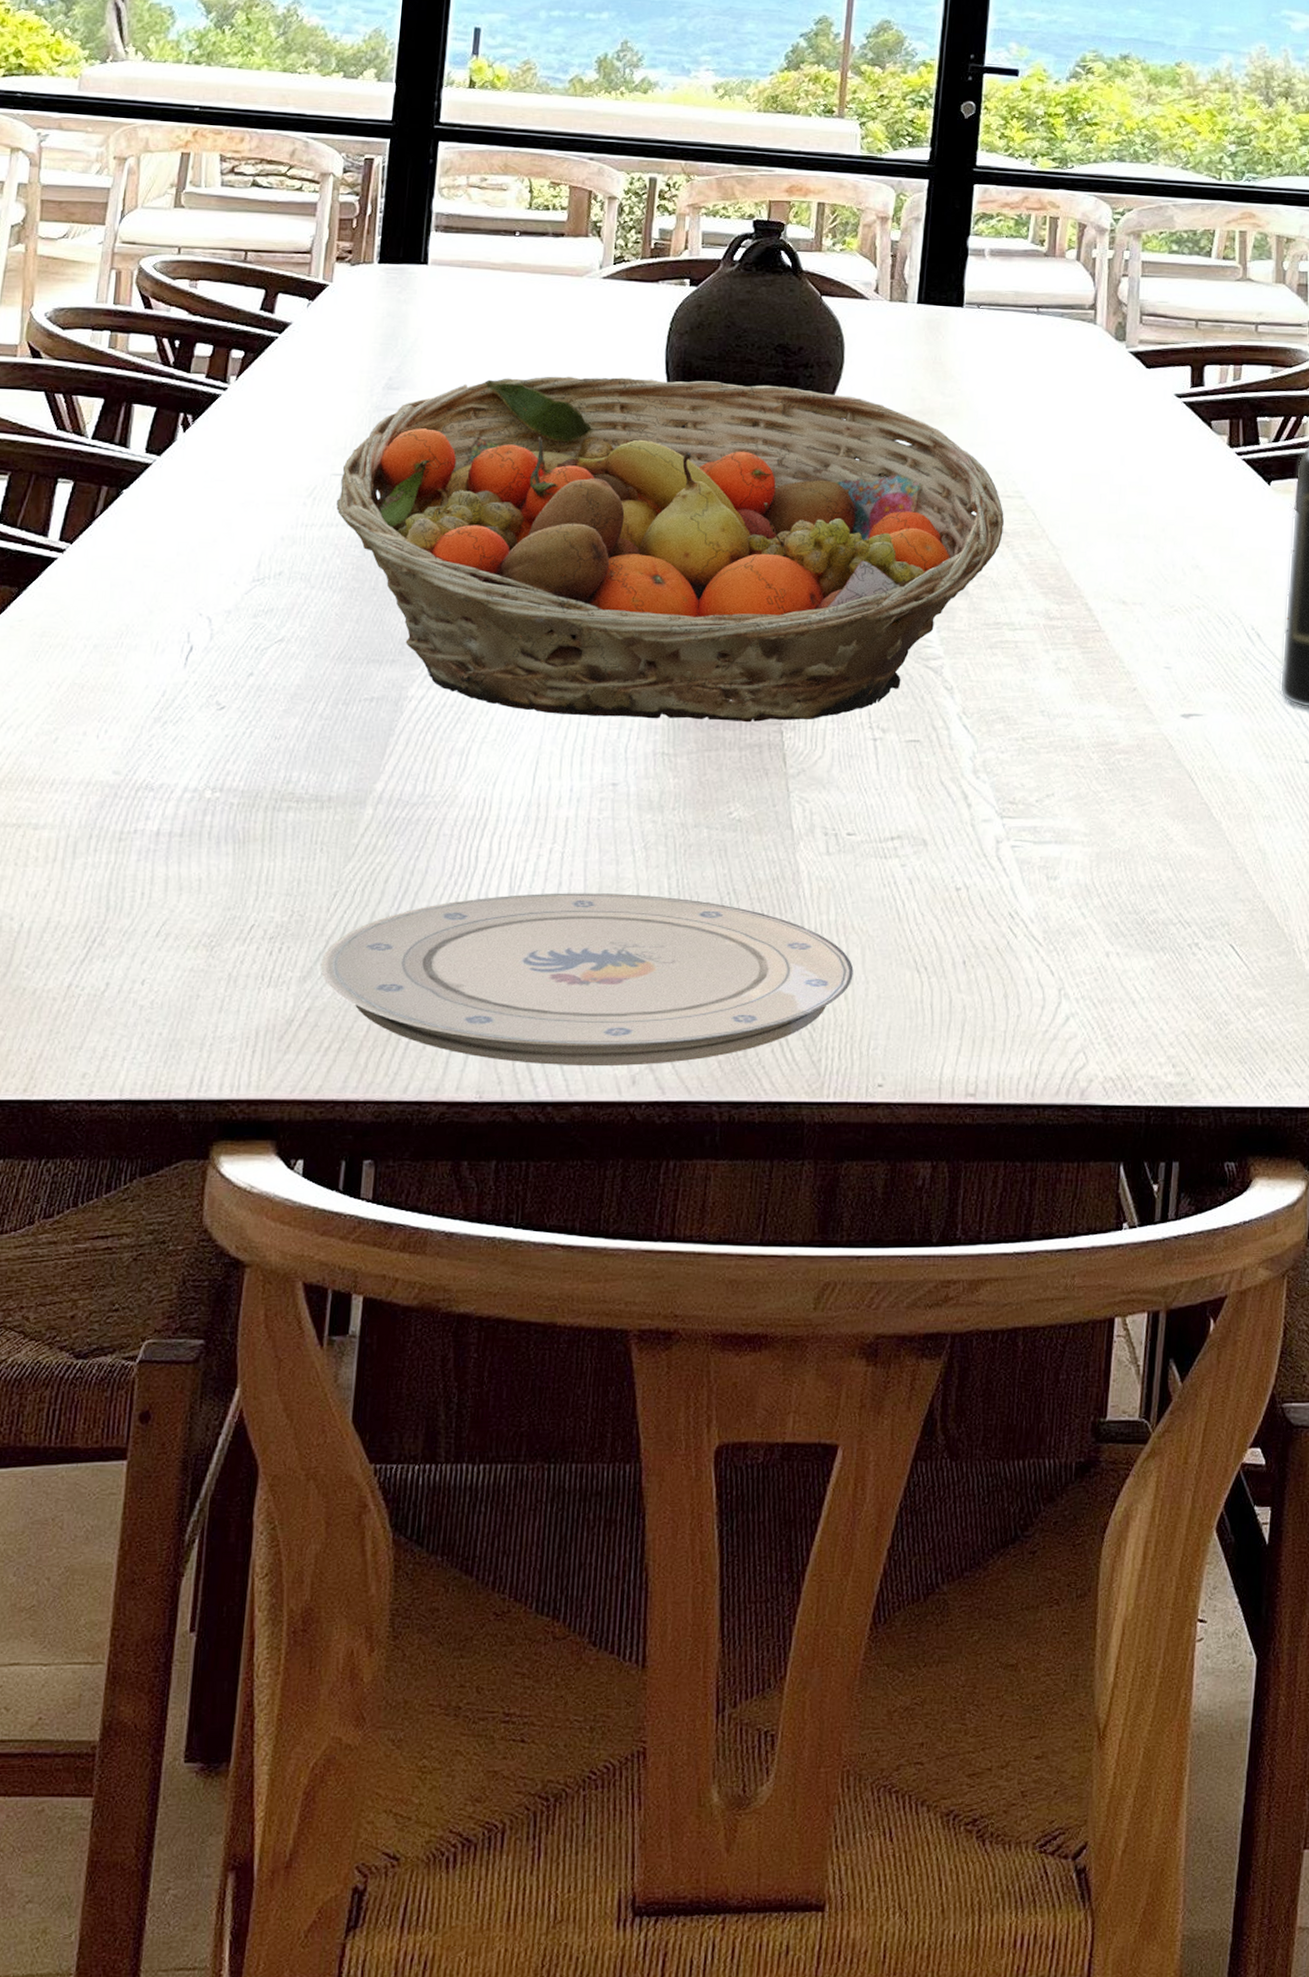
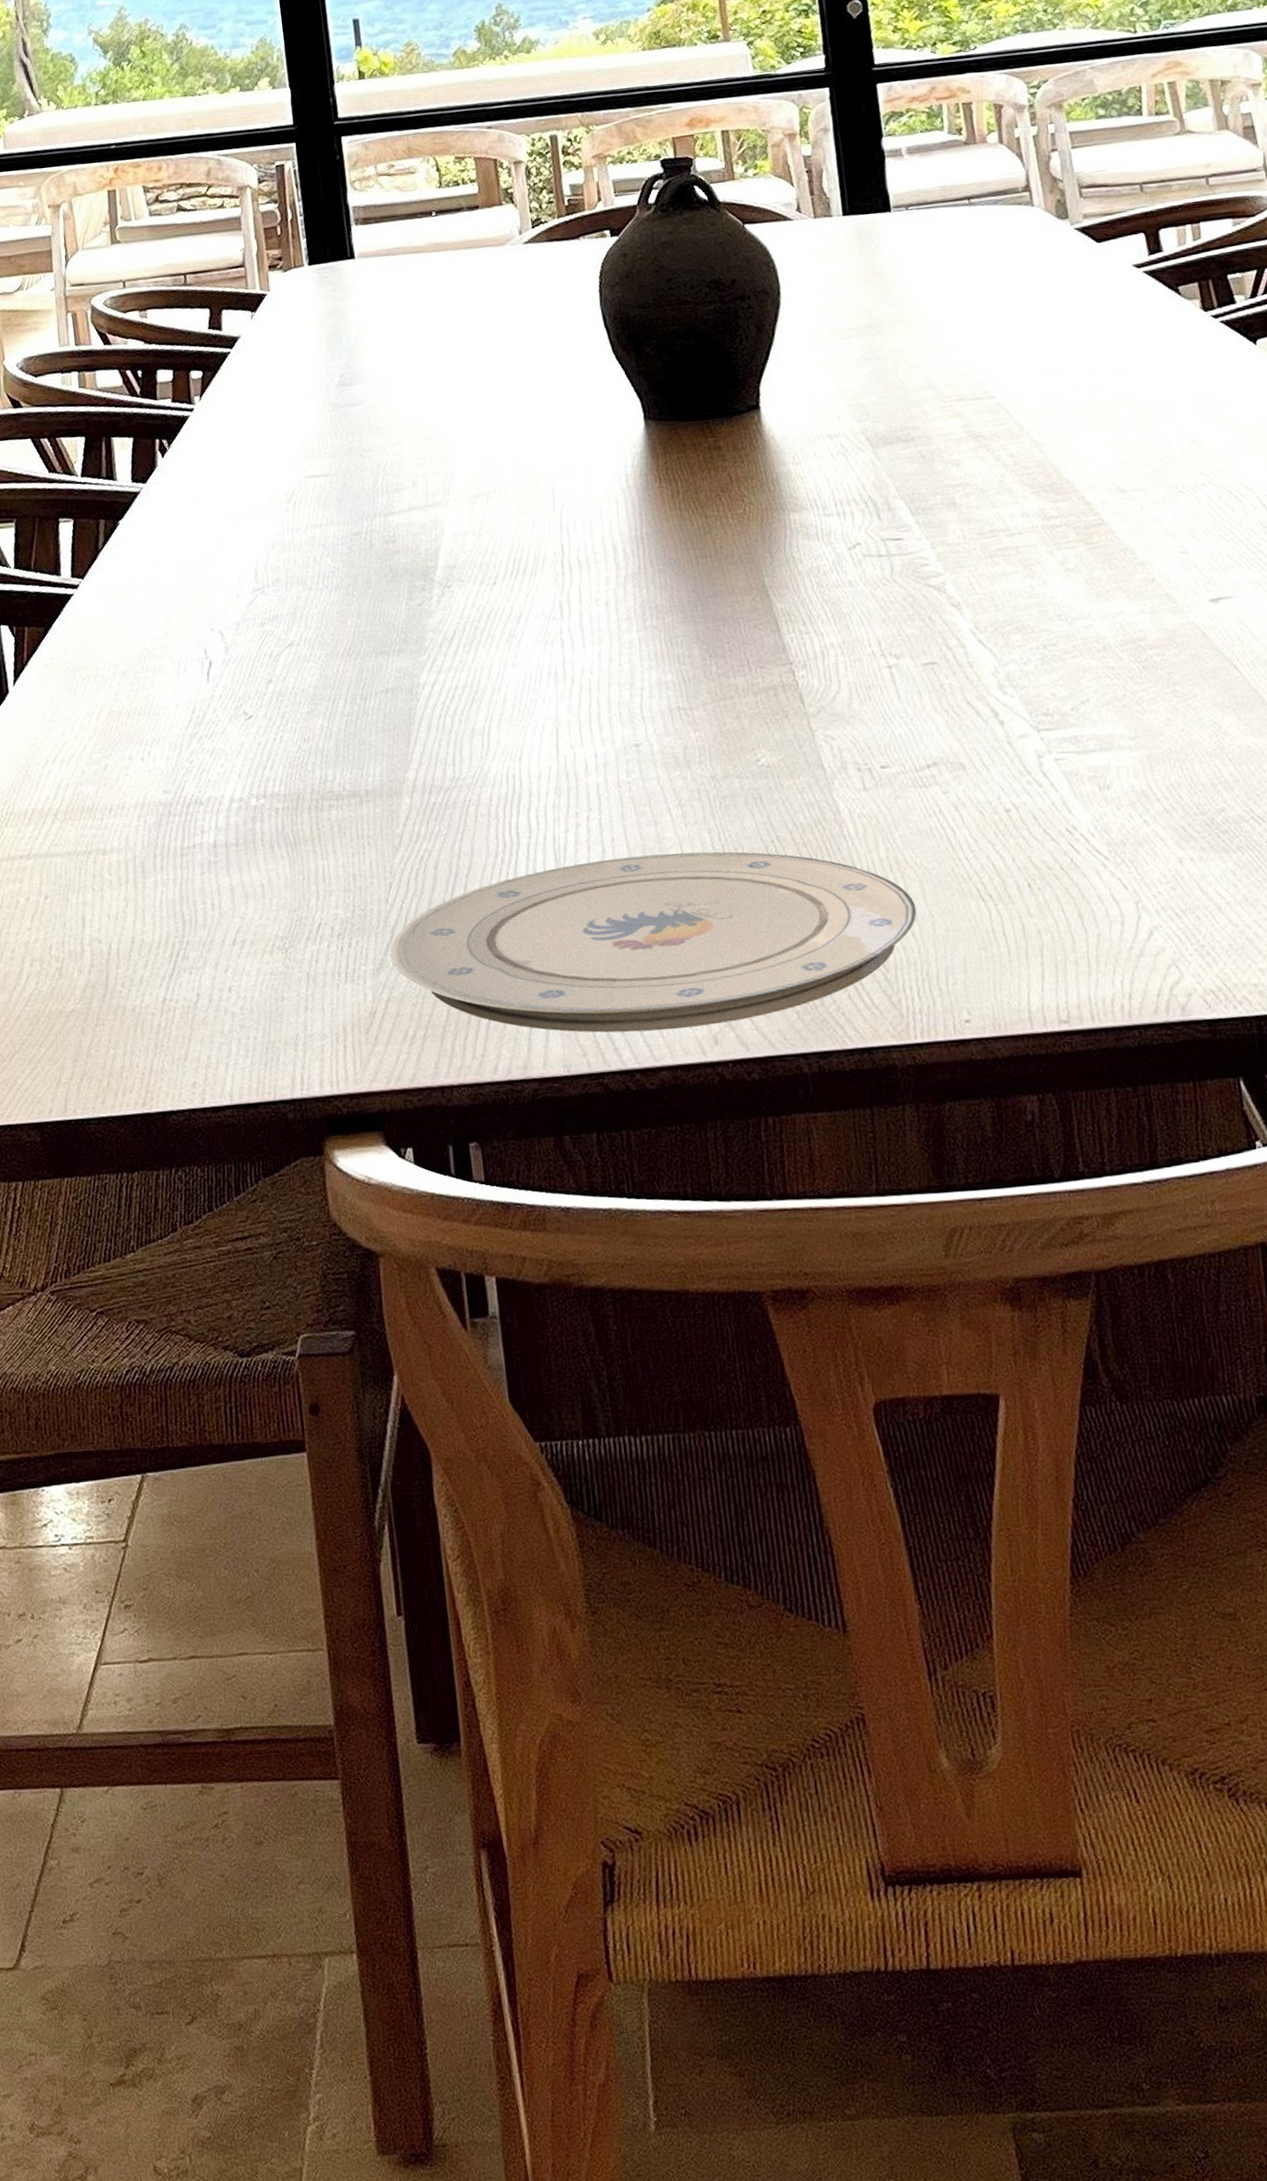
fruit basket: present [336,376,1004,723] -> none [314,321,980,683]

